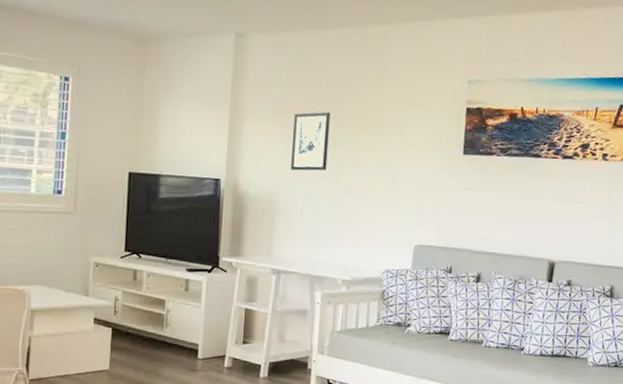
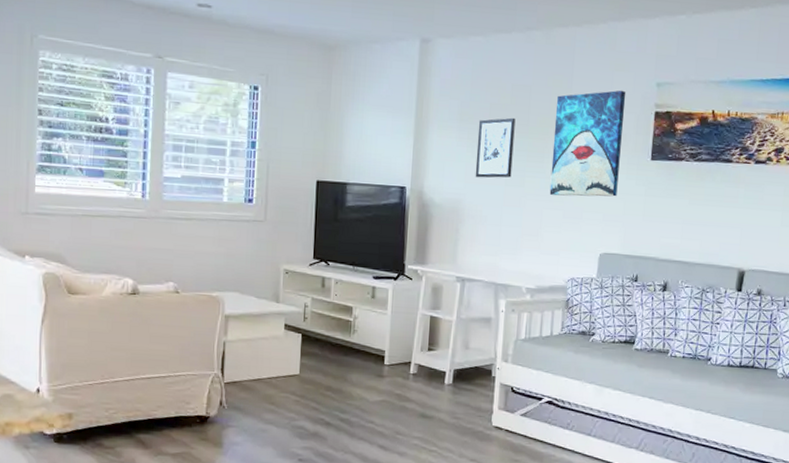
wall art: none [364,86,439,190] -> present [549,90,626,197]

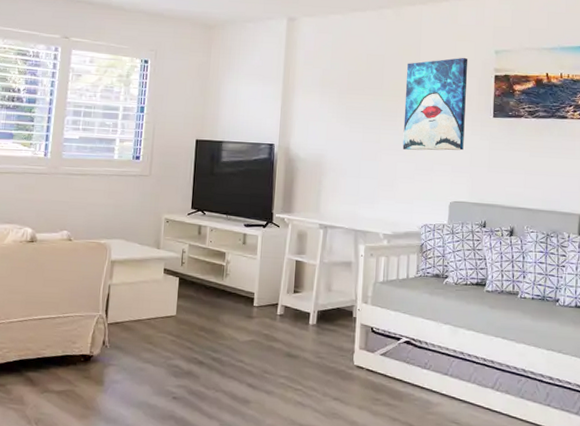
wall art: present [475,117,516,178] -> none [335,82,371,136]

